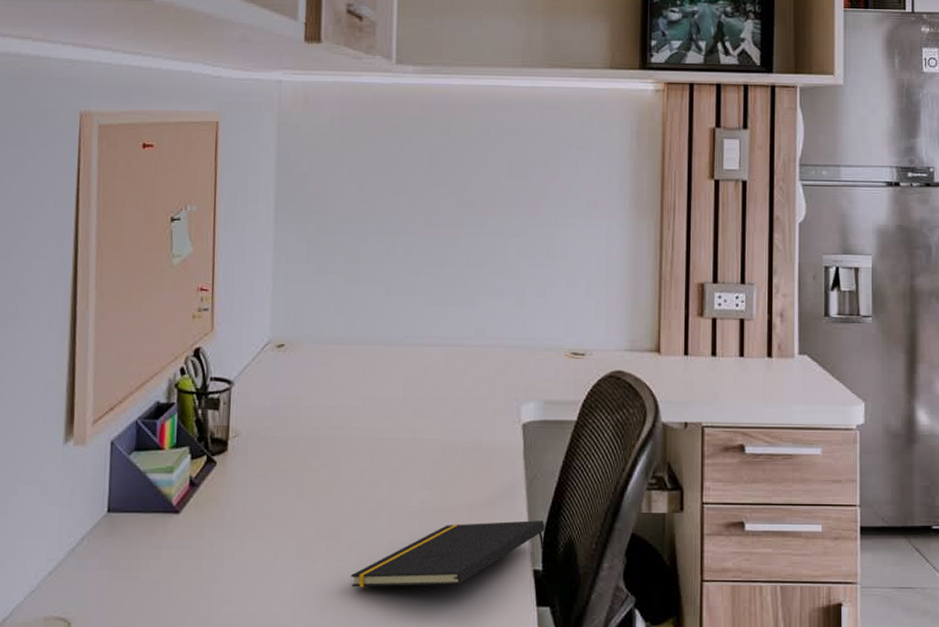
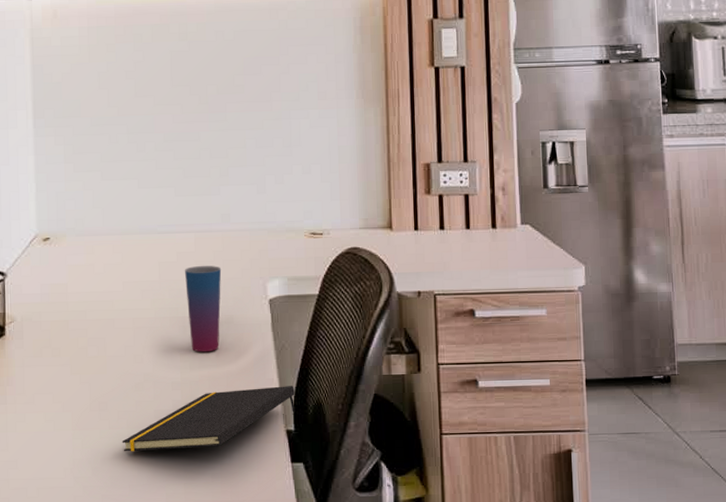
cup: none [431,382,472,480] -> present [185,265,222,353]

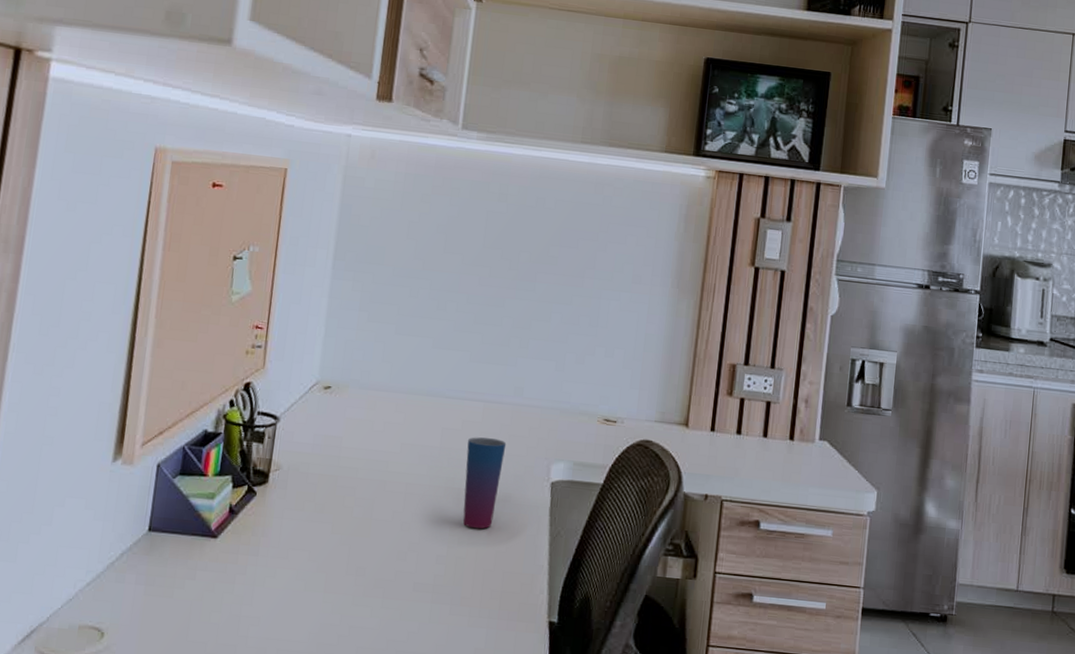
notepad: present [122,386,295,452] -> none [374,571,564,630]

